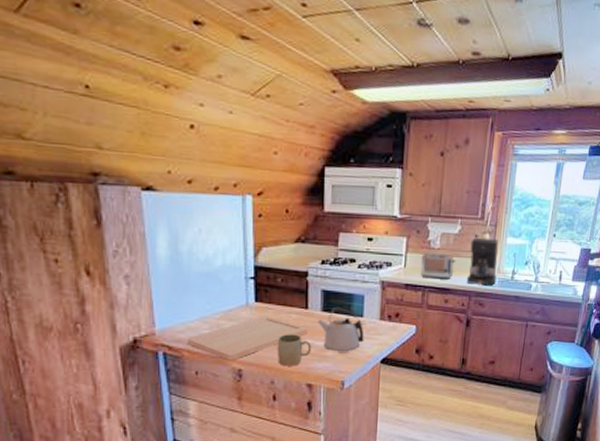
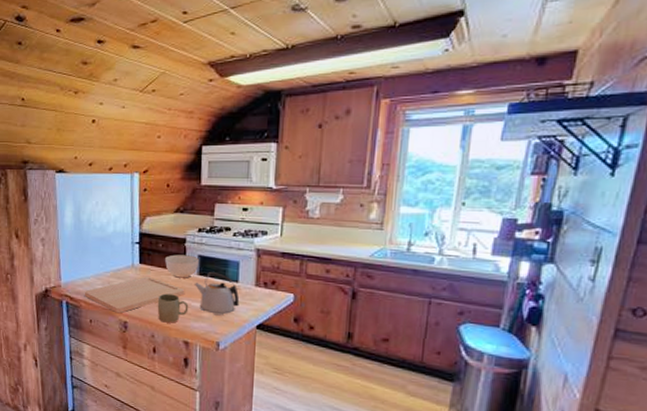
bowl: none [285,290,322,316] -> present [165,254,199,278]
toaster: present [420,252,456,279] -> none [298,222,338,249]
coffee maker: present [466,237,498,286] -> none [351,206,389,258]

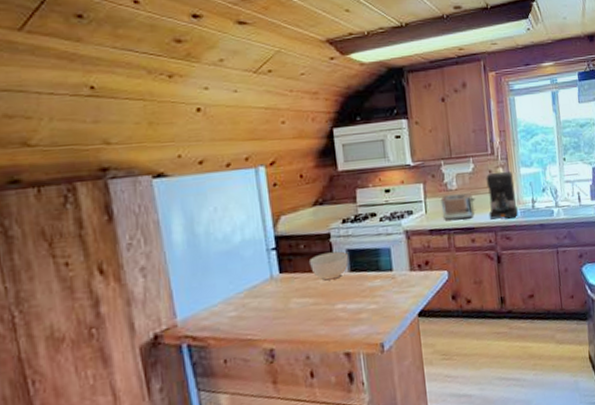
cutting board: present [85,277,185,314] -> none [213,286,338,342]
mug: present [157,293,189,323] -> none [307,300,345,338]
kettle: present [194,271,240,316] -> none [346,264,398,314]
toaster: none [298,222,338,249] -> present [440,193,475,221]
coffee maker: none [351,206,389,258] -> present [486,171,518,220]

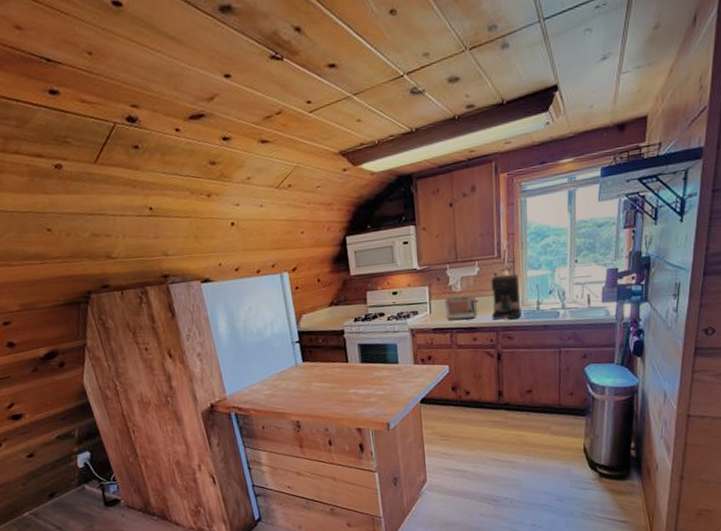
bowl: present [310,251,349,281] -> none [327,345,360,369]

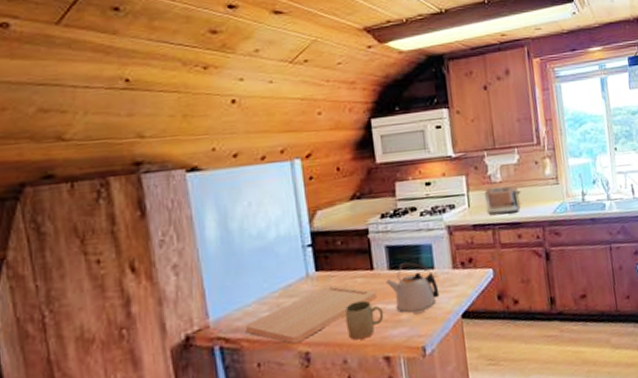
cutting board: none [252,373,351,415] -> present [246,285,377,345]
mug: none [326,385,357,415] -> present [344,300,384,340]
kettle: none [358,357,402,399] -> present [385,262,440,315]
coffee maker: present [491,273,522,320] -> none [532,162,567,214]

